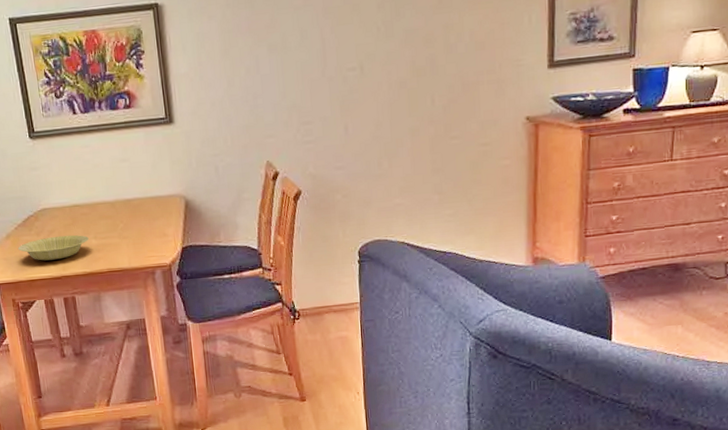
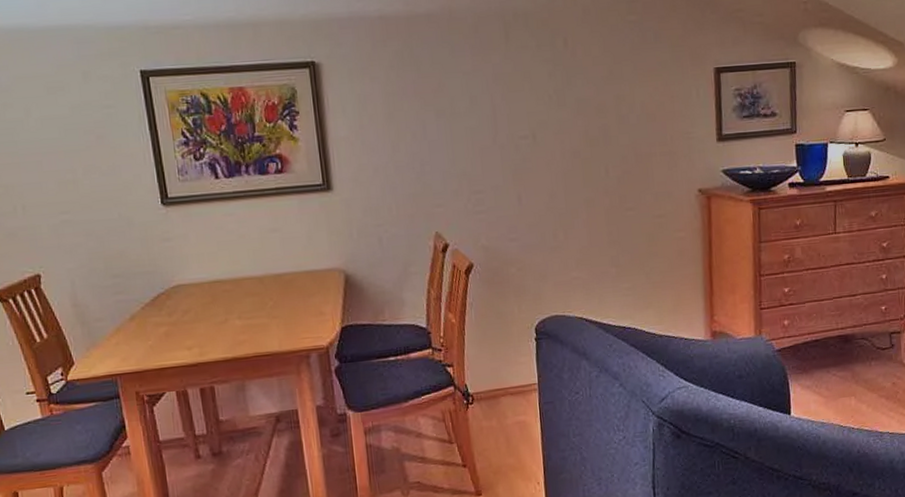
bowl: present [17,235,89,261] -> none [143,315,232,346]

